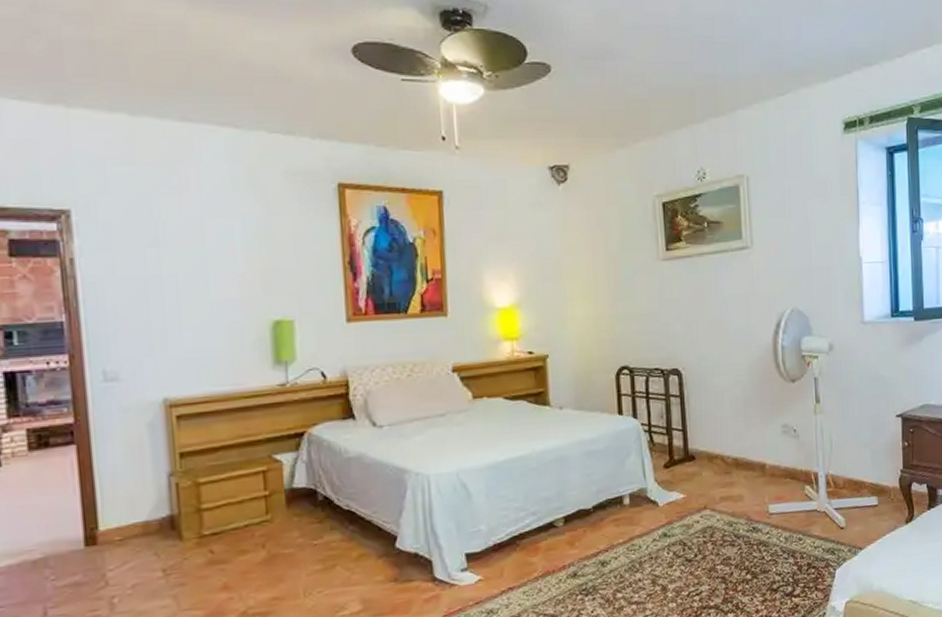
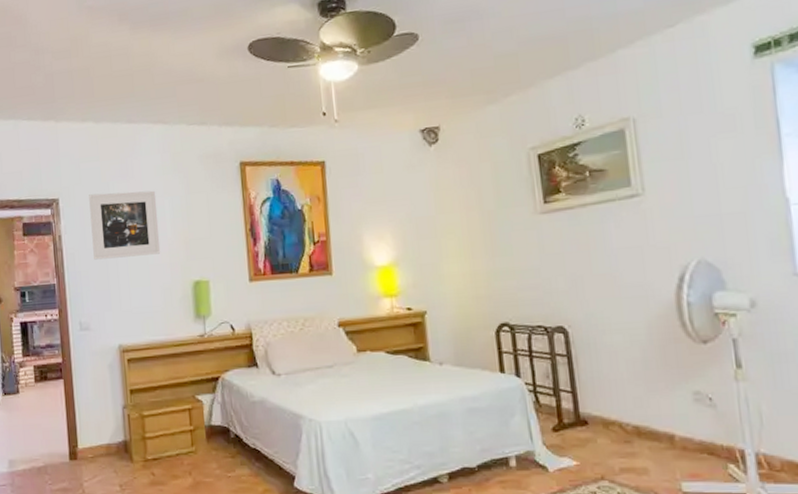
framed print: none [119,207,228,292] -> present [89,190,161,260]

